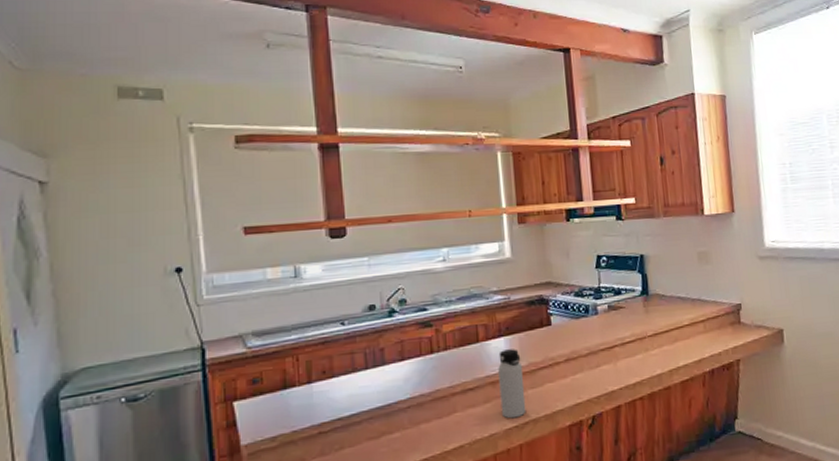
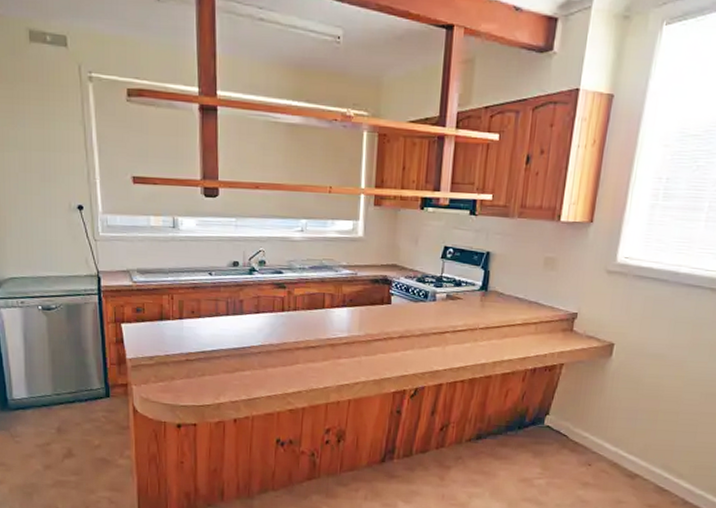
water bottle: present [498,349,526,419] -> none [336,319,360,378]

